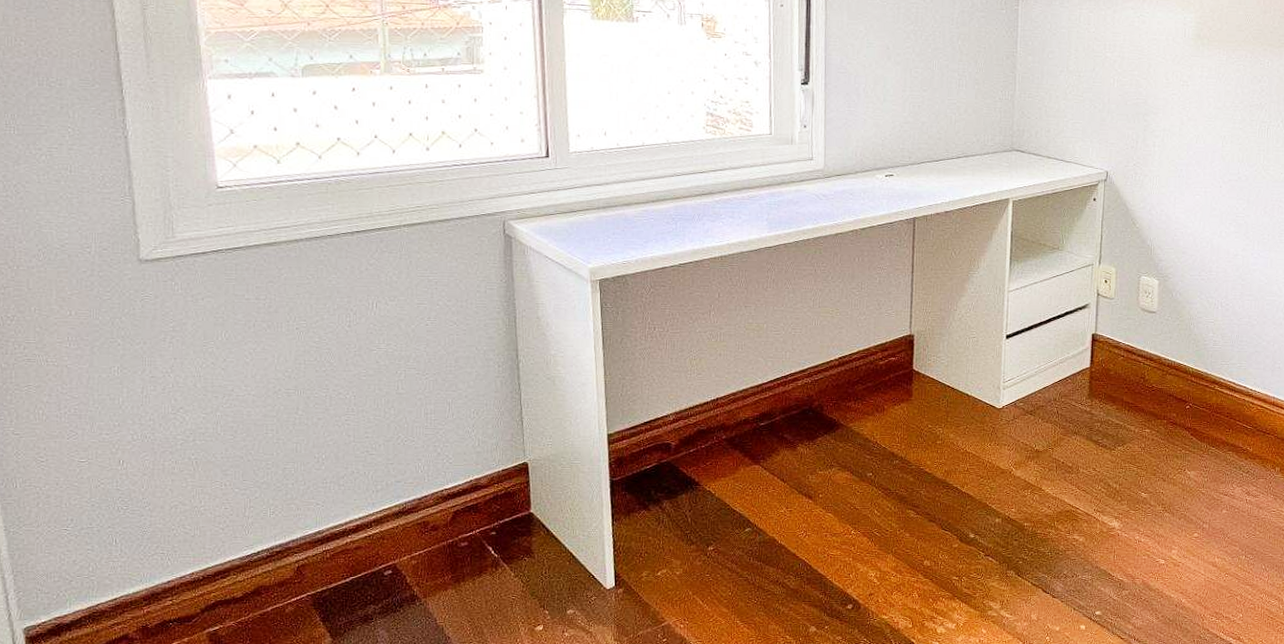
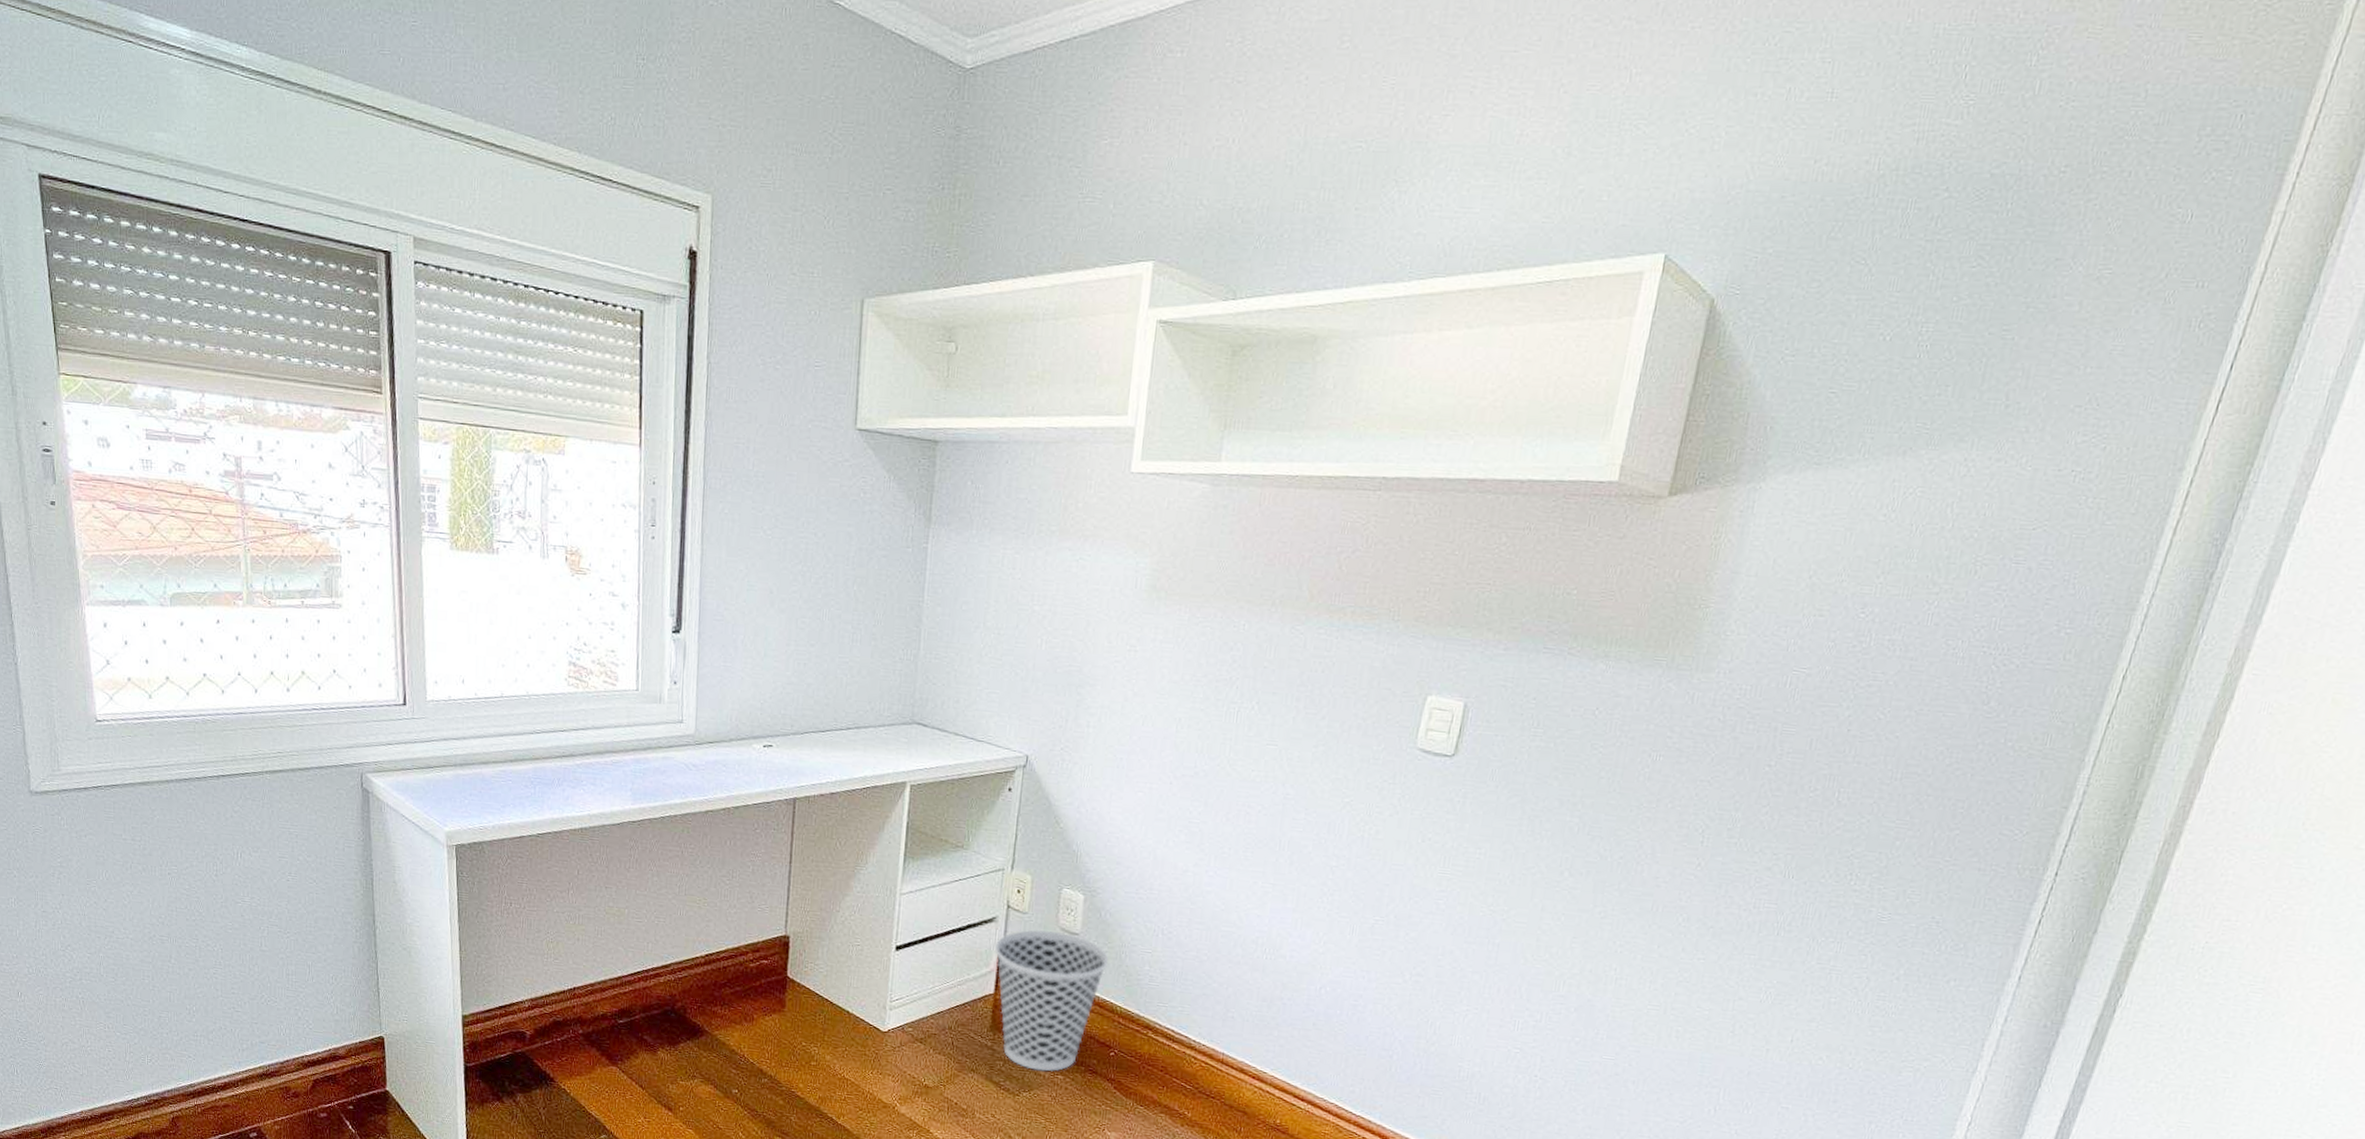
wastebasket: none [1089,311,1181,427] -> present [995,929,1109,1072]

